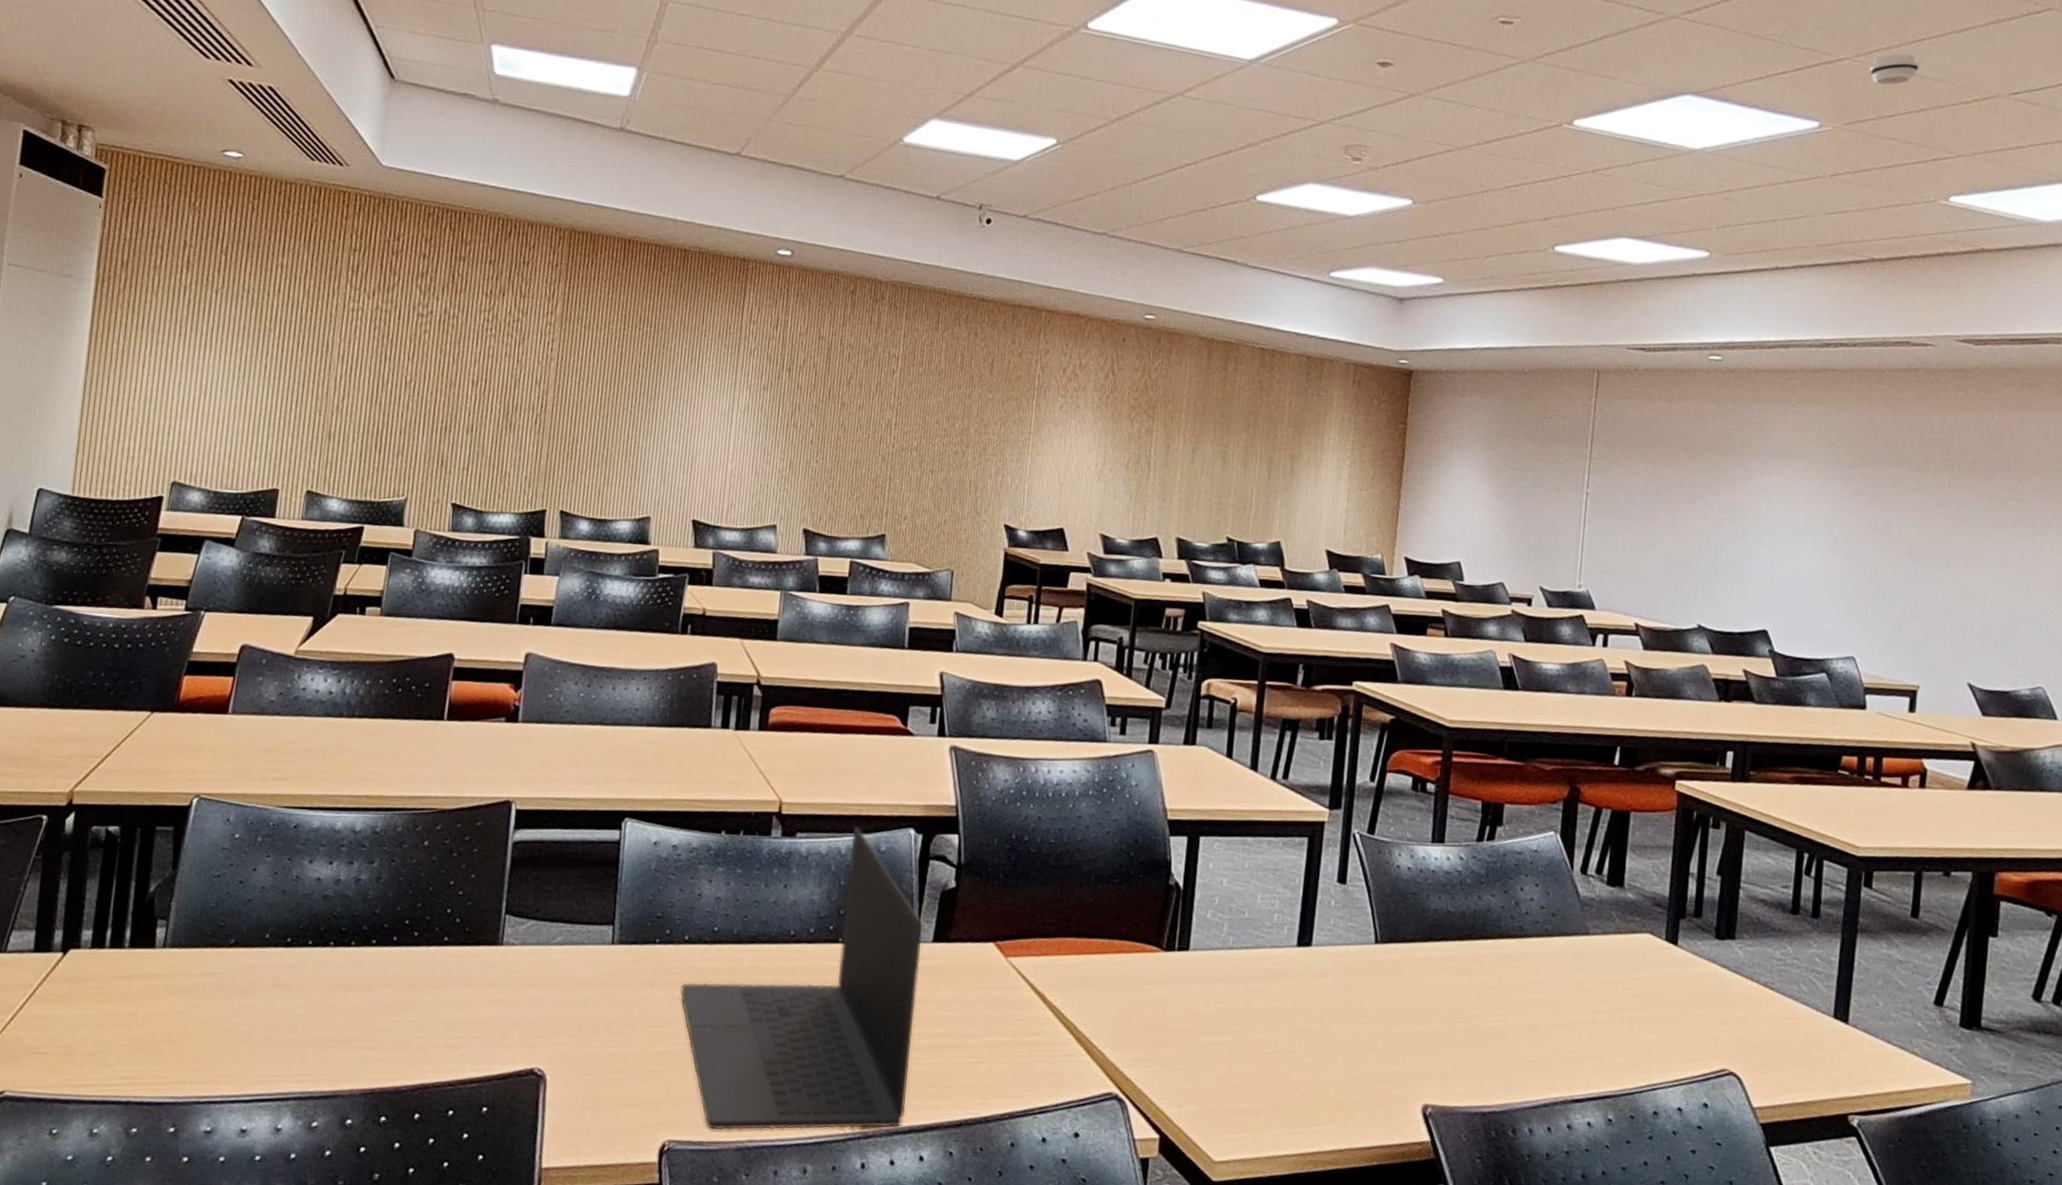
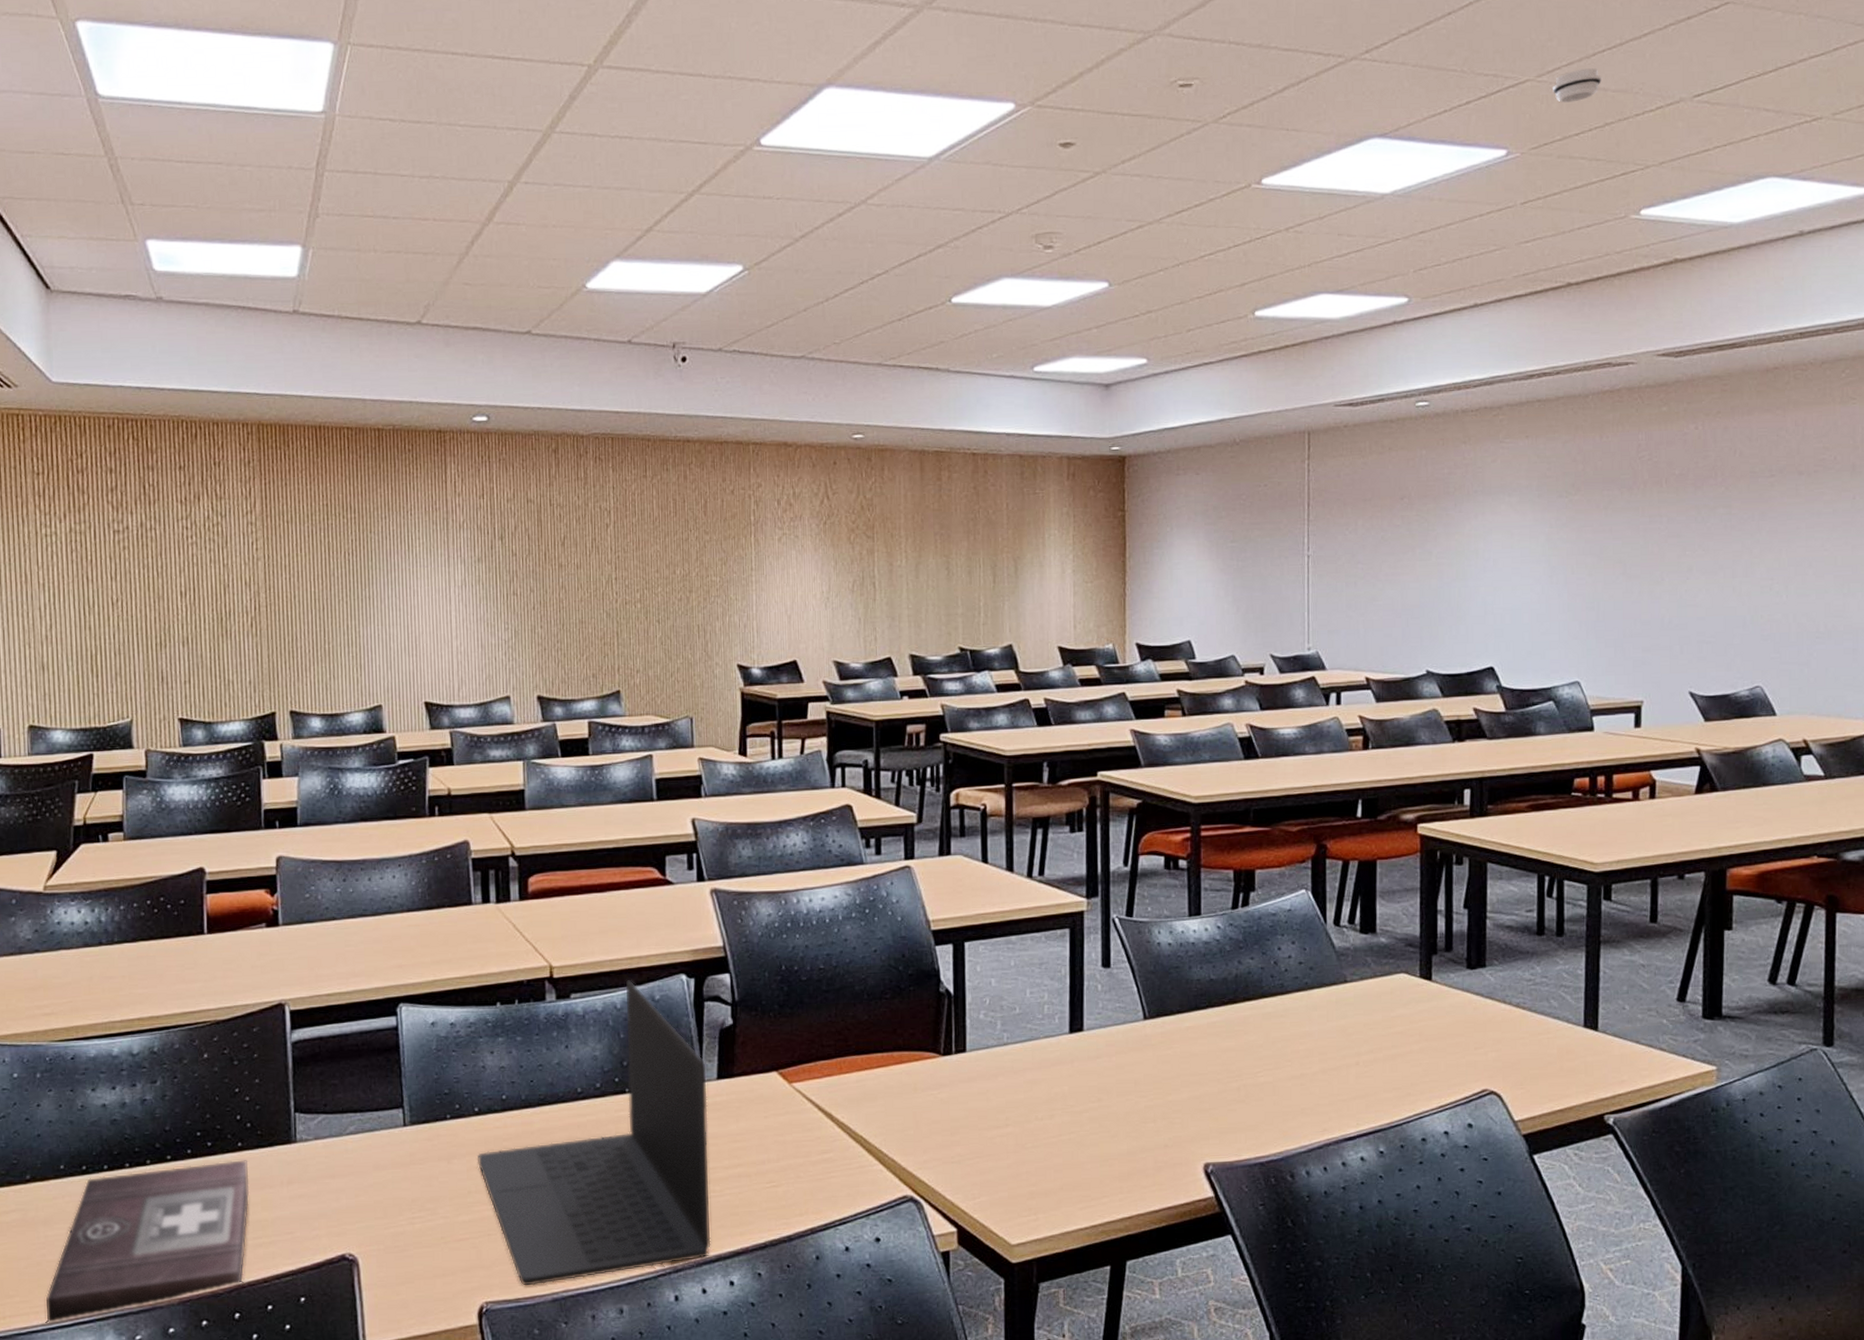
first aid kit: none [227,951,451,1096] -> present [46,1160,249,1323]

